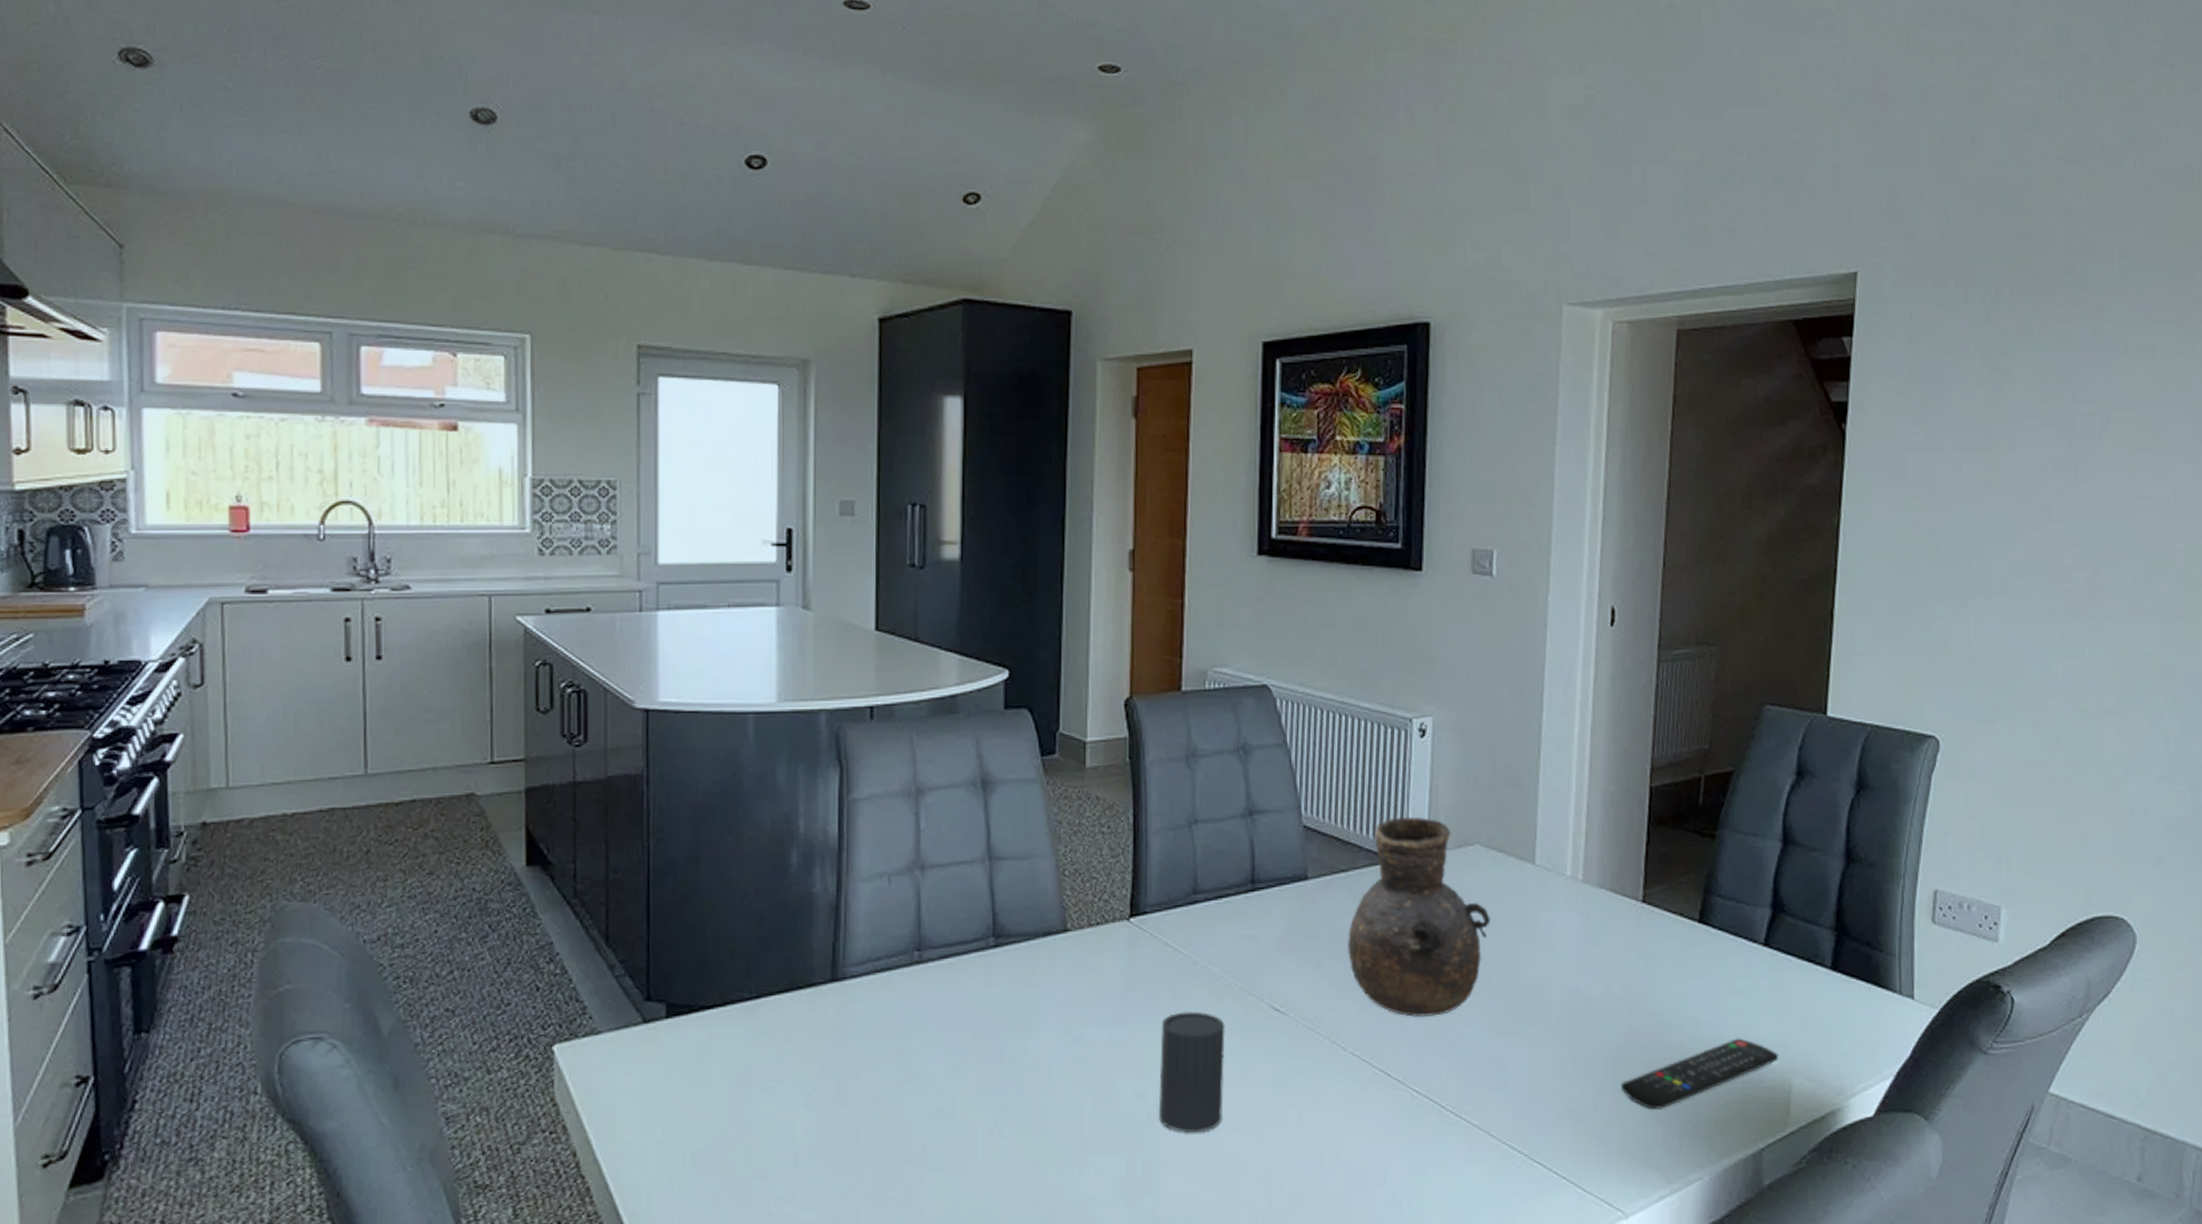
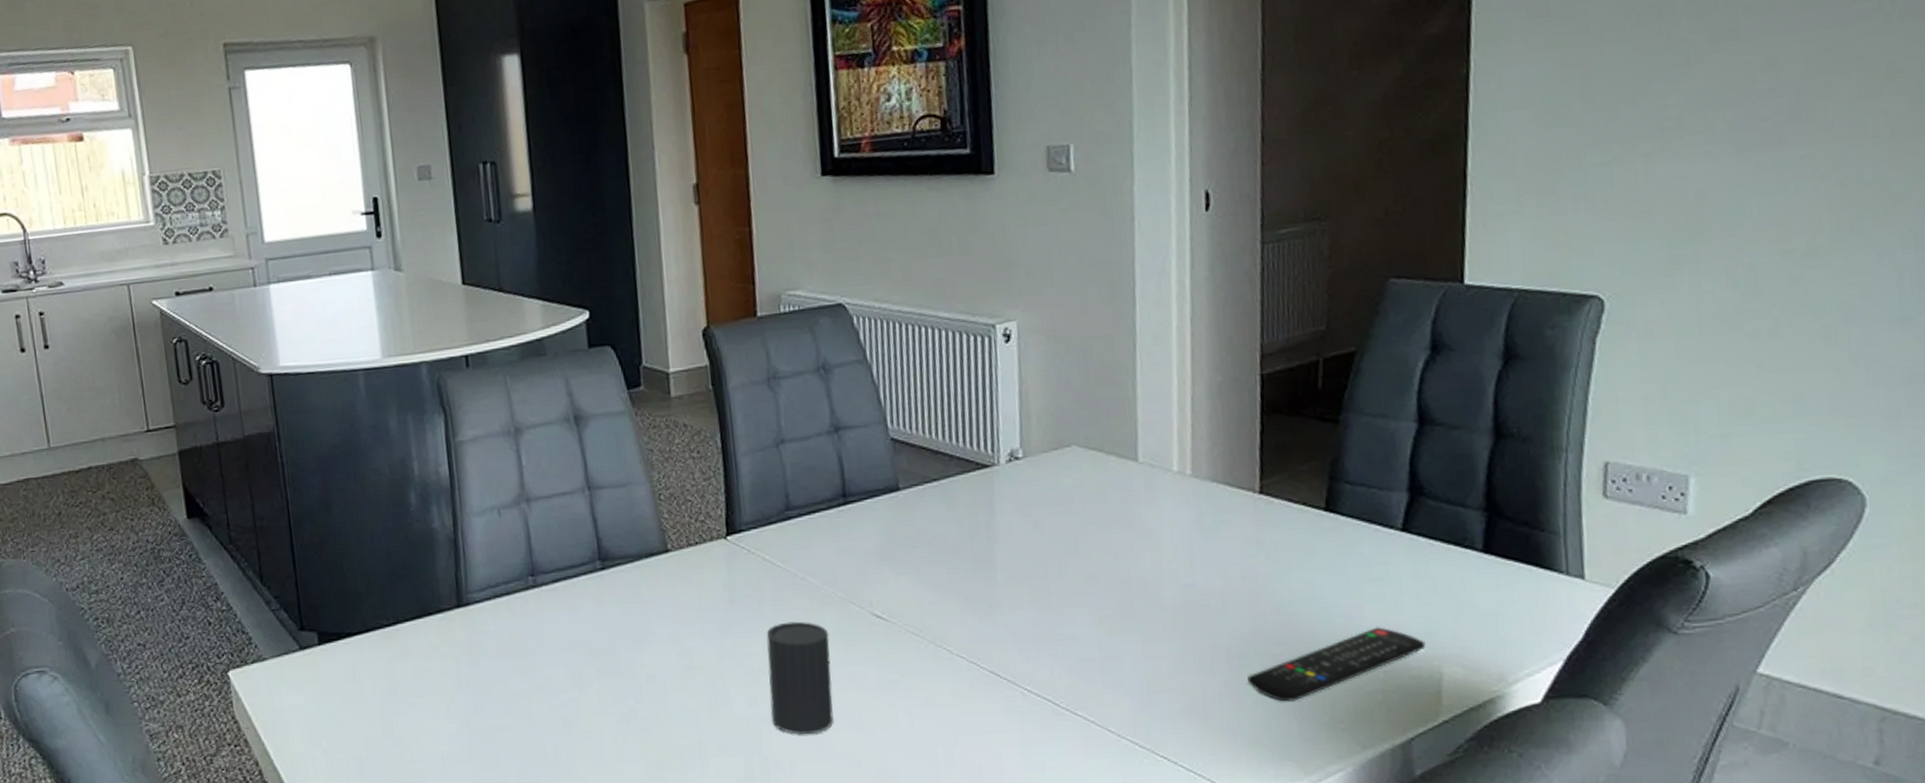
vase: present [1347,816,1490,1018] -> none [944,421,1094,619]

